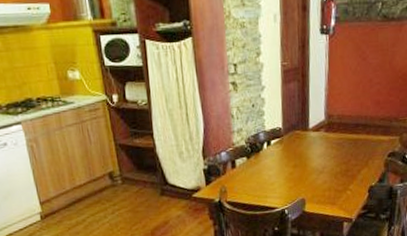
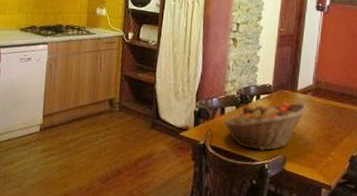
fruit basket: none [236,141,322,198] -> present [223,102,308,151]

